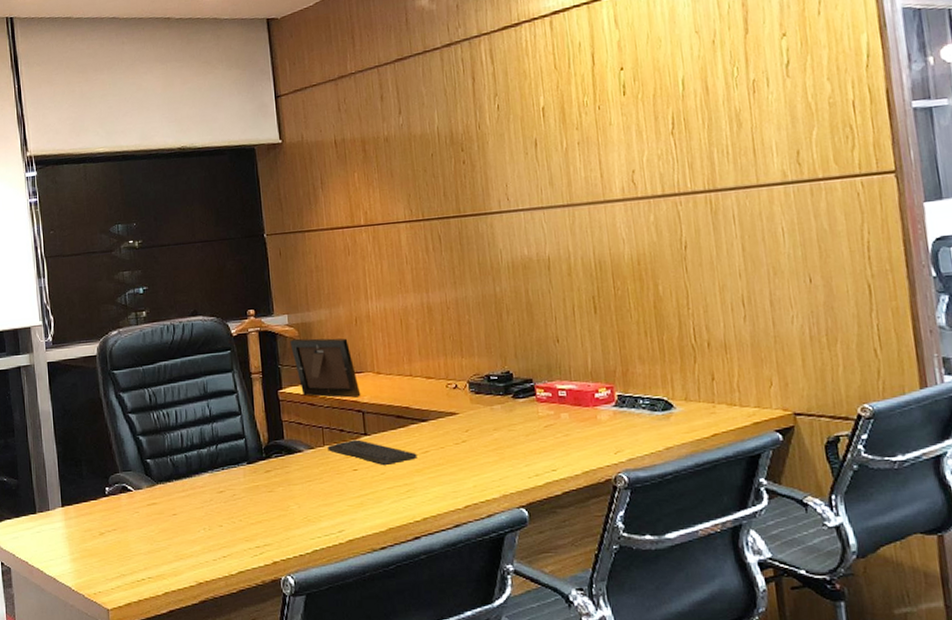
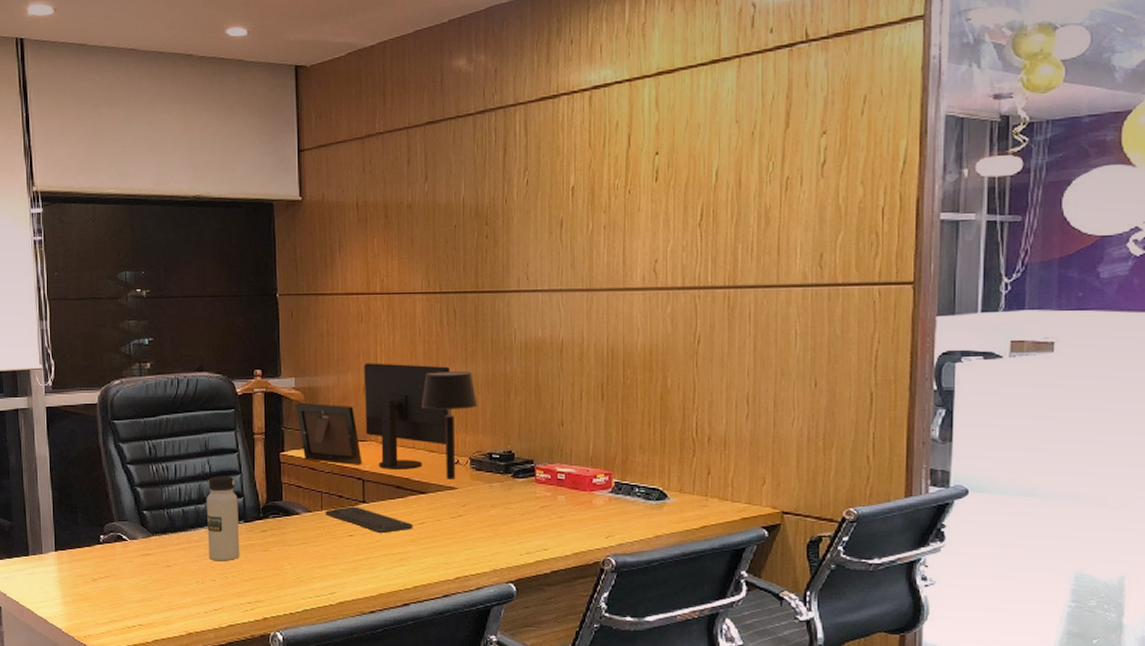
water bottle: none [208,417,245,506] -> present [206,475,240,561]
computer monitor: none [354,291,444,400] -> present [363,363,450,469]
table lamp: none [414,295,471,406] -> present [421,371,478,481]

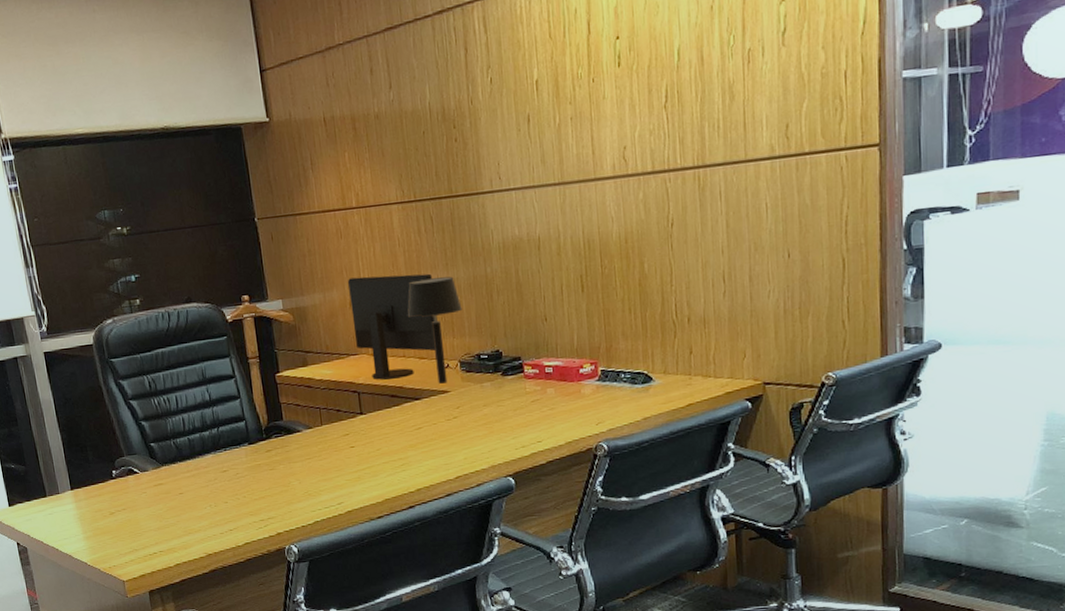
water bottle: present [206,475,240,561] -> none [209,401,248,484]
picture frame: present [295,402,362,465] -> none [285,322,356,380]
computer keyboard: present [325,506,413,533] -> none [325,418,411,442]

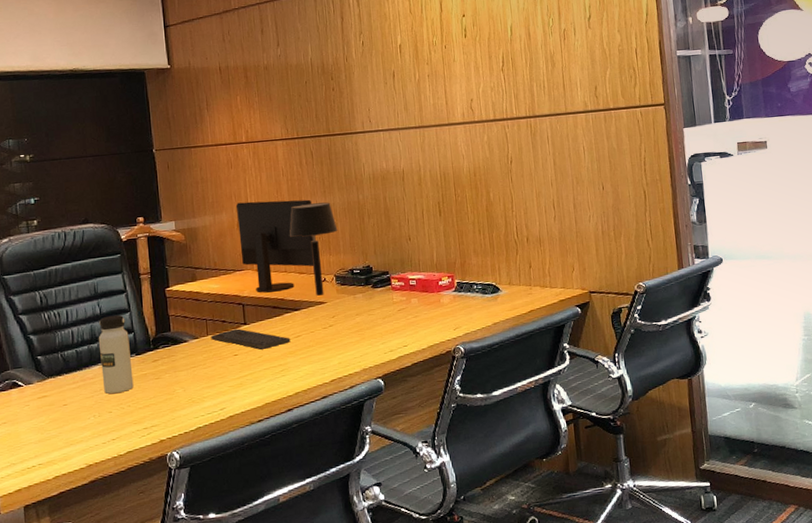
water bottle: none [209,401,248,484] -> present [98,314,134,394]
computer keyboard: none [325,418,411,442] -> present [211,328,291,350]

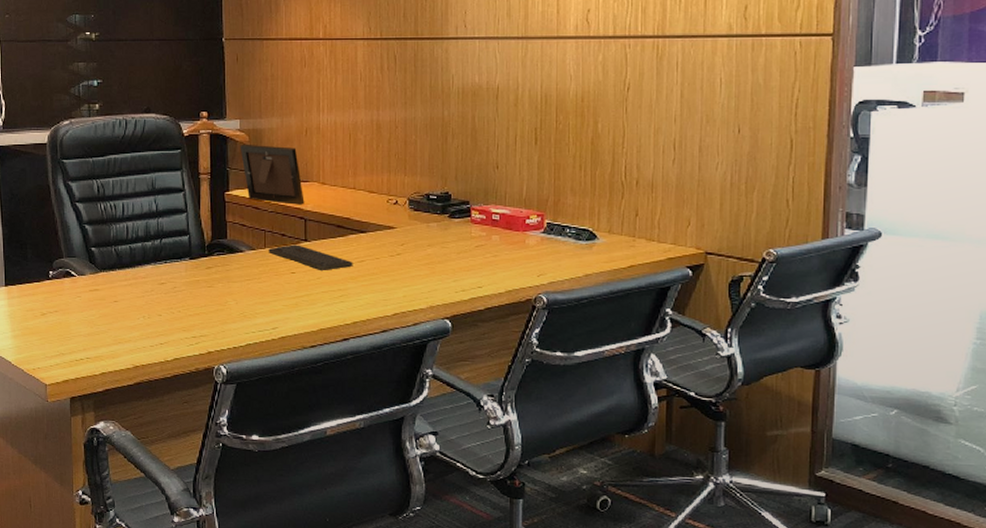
water bottle: present [98,314,134,394] -> none [152,214,185,297]
picture frame: none [176,241,241,293] -> present [240,143,305,205]
computer monitor: present [235,199,314,293] -> none [306,106,390,209]
table lamp: present [289,202,338,297] -> none [361,115,416,221]

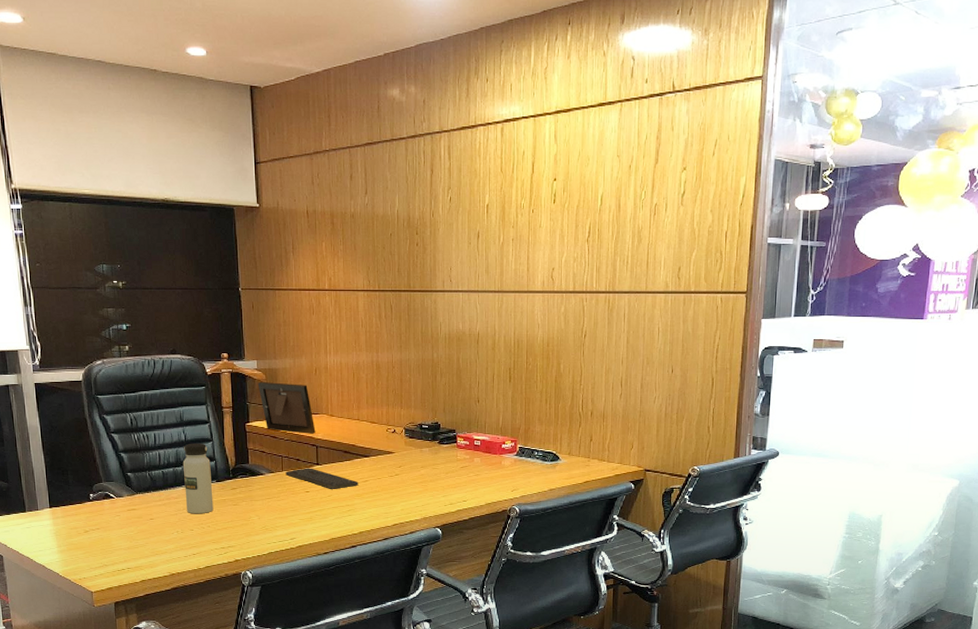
water bottle: none [152,214,185,297] -> present [182,443,214,514]

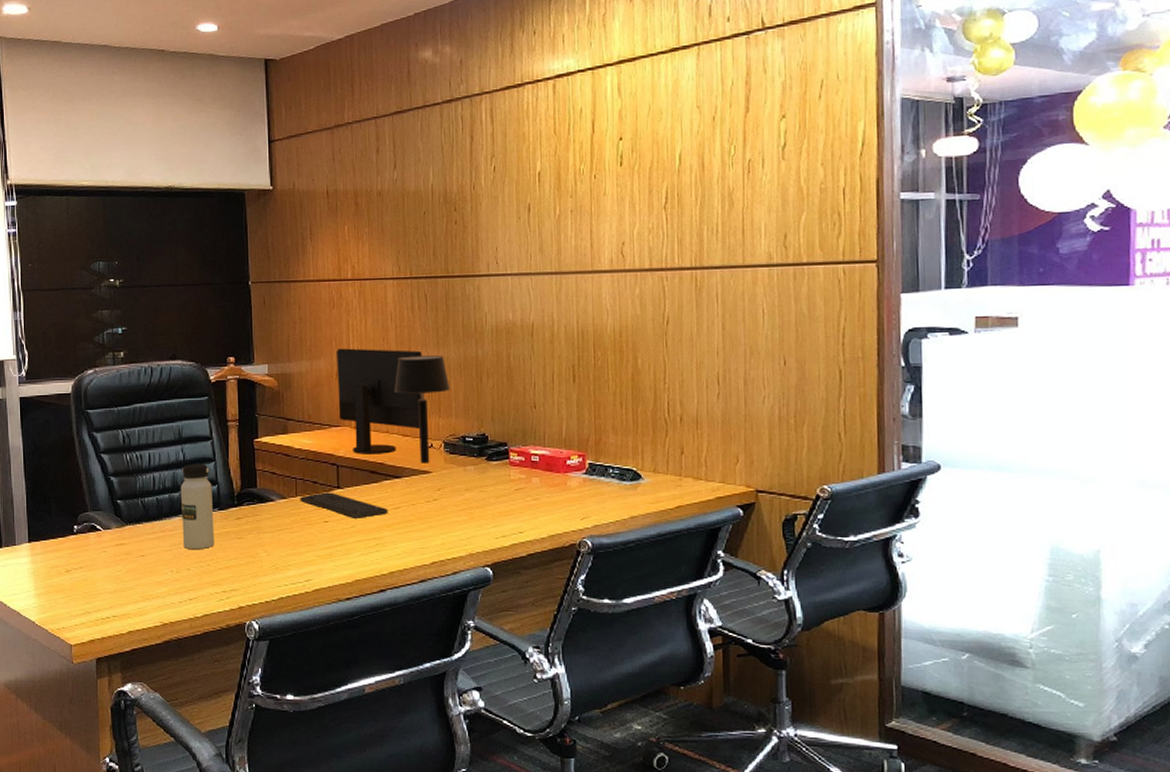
picture frame: present [257,381,316,434] -> none [268,389,336,451]
computer monitor: none [315,349,387,437] -> present [335,348,422,454]
table lamp: none [364,357,411,447] -> present [394,355,450,465]

